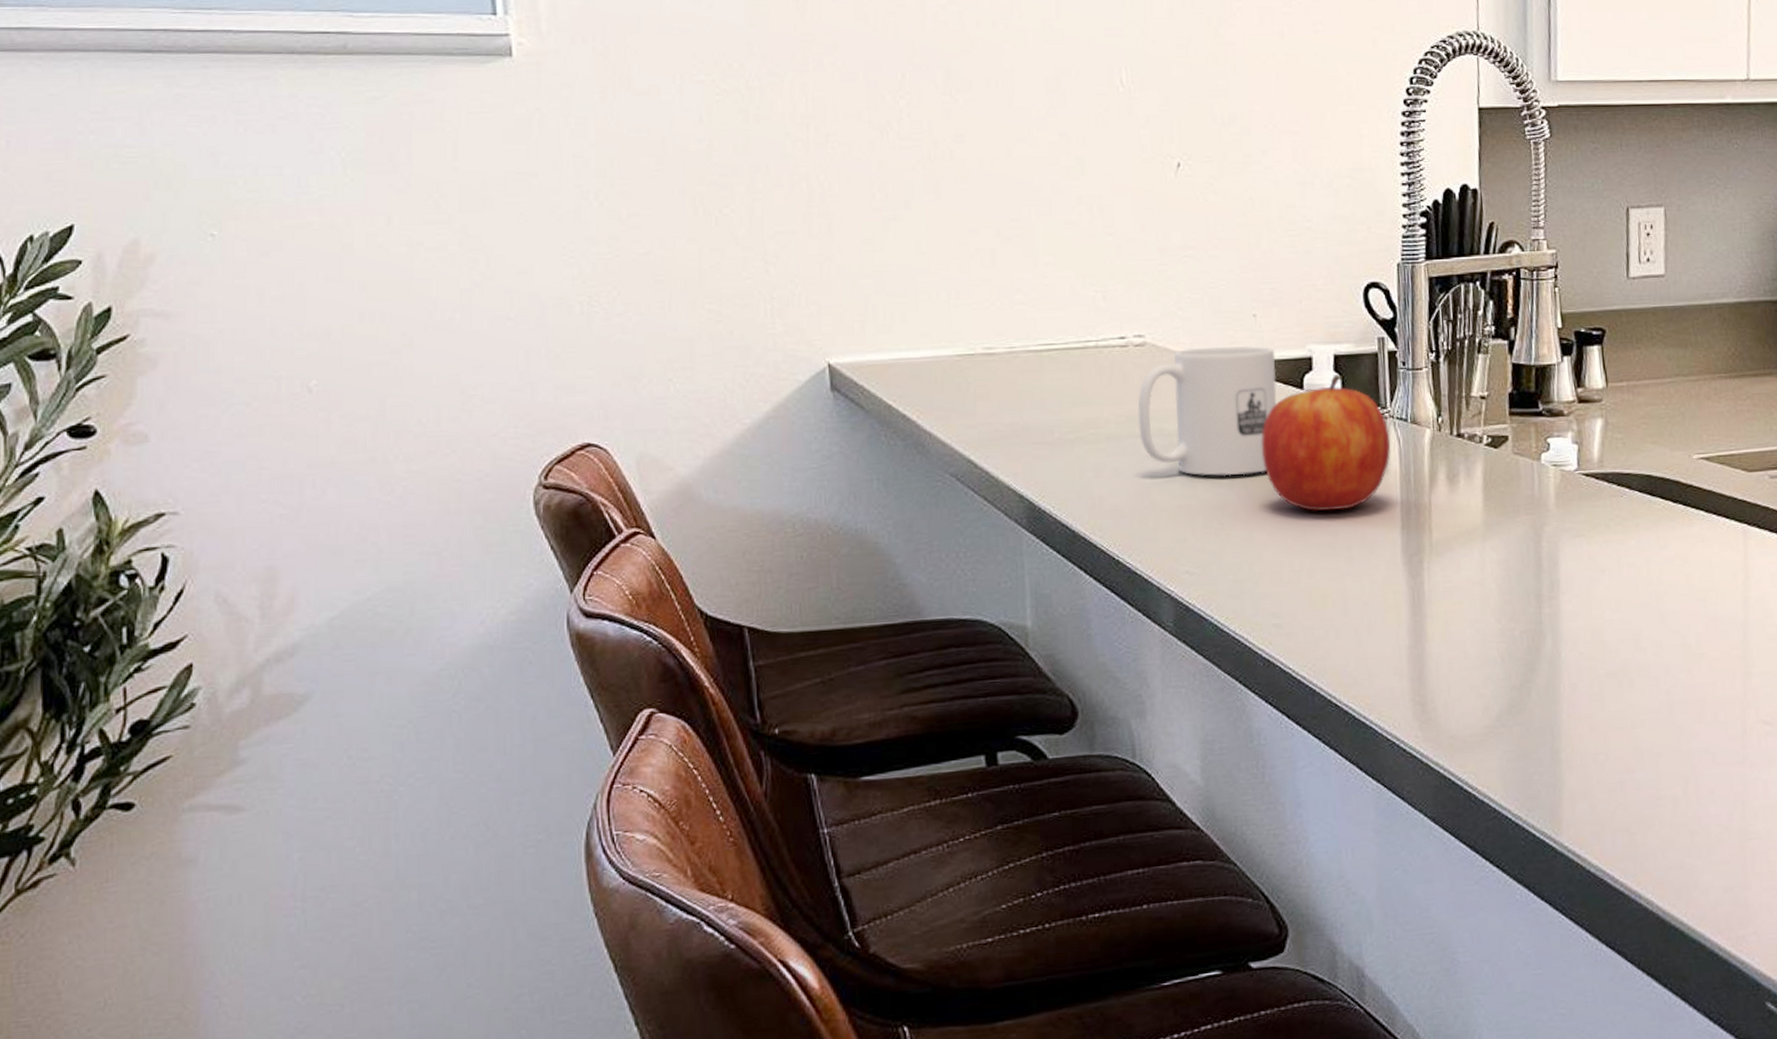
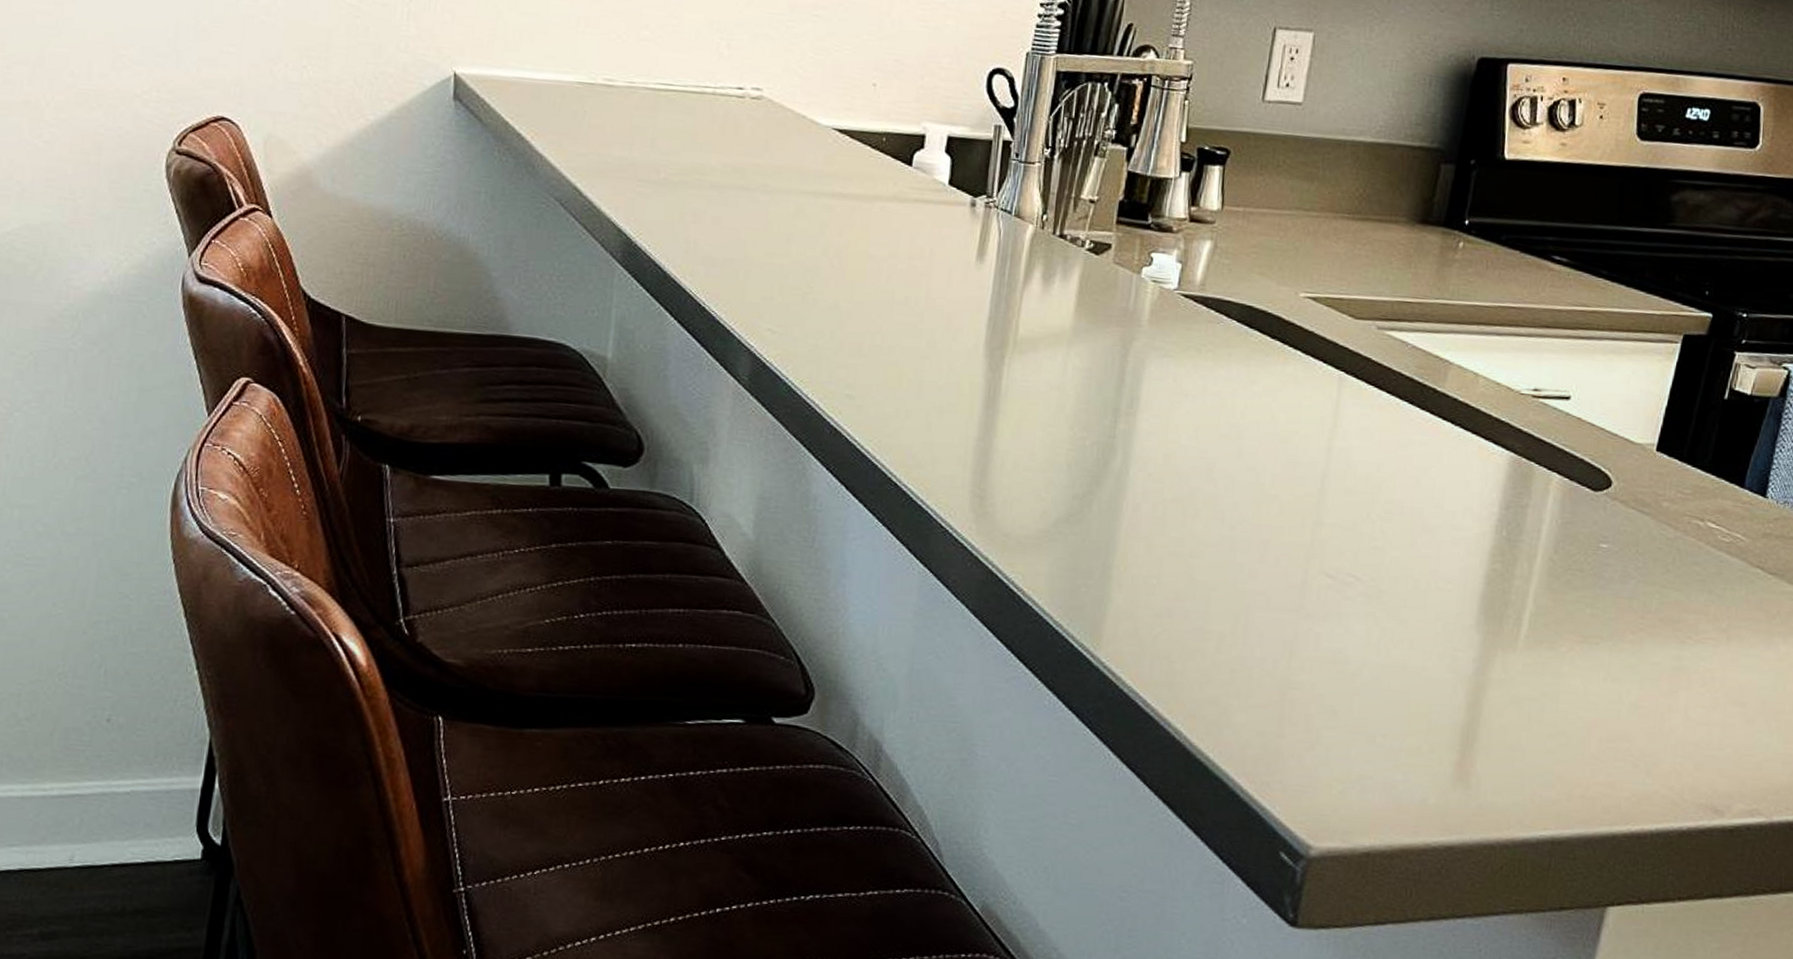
mug: present [1138,345,1277,477] -> none [742,108,890,244]
apple: present [1261,375,1391,512] -> none [860,156,991,293]

